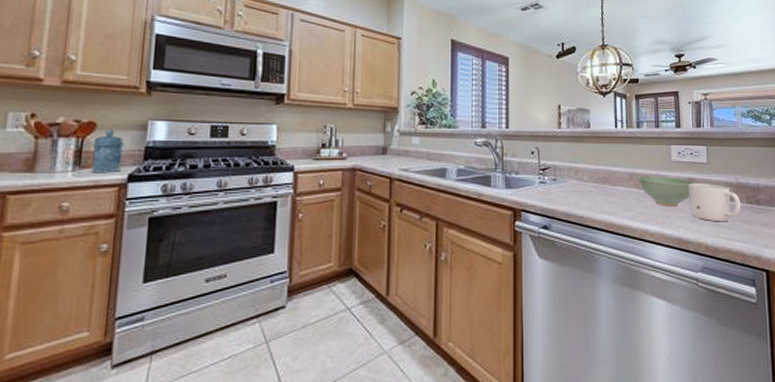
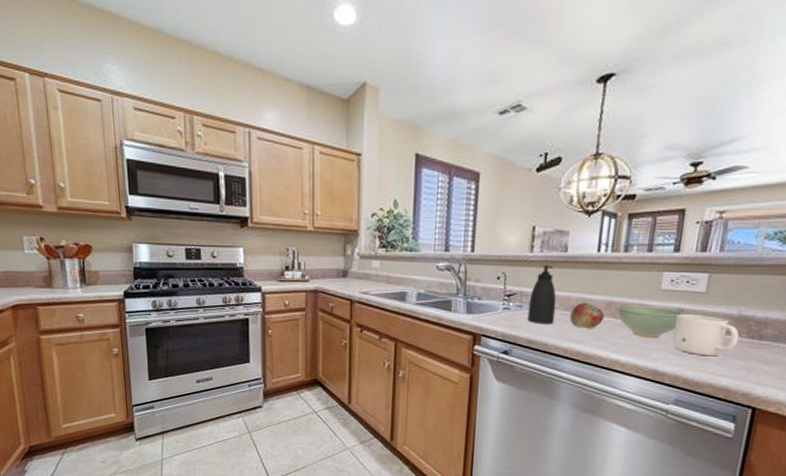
canister: present [91,129,124,174] -> none [92,251,118,290]
soap dispenser: none [562,140,587,197] -> present [527,265,557,325]
fruit: none [599,174,630,200] -> present [569,302,605,329]

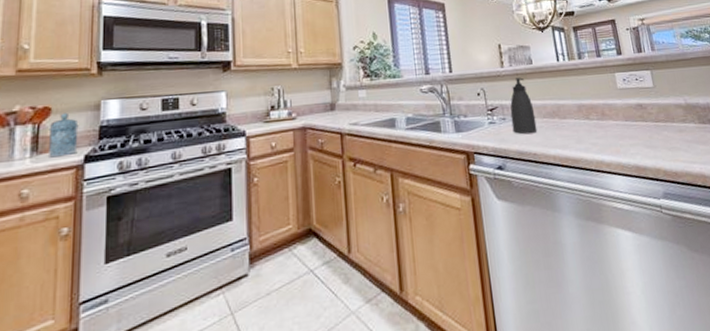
canister: none [92,251,118,290] -> present [48,112,79,158]
fruit: present [569,302,605,329] -> none [549,108,580,133]
bowl: present [615,304,688,339] -> none [585,104,647,136]
mug: present [673,313,740,357] -> none [637,107,695,146]

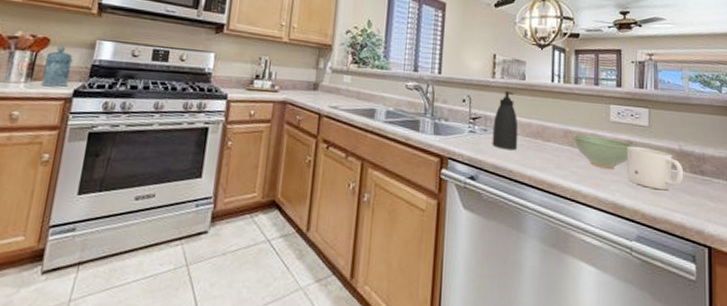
bowl: none [585,104,647,136] -> present [572,134,637,171]
mug: none [637,107,695,146] -> present [626,145,684,191]

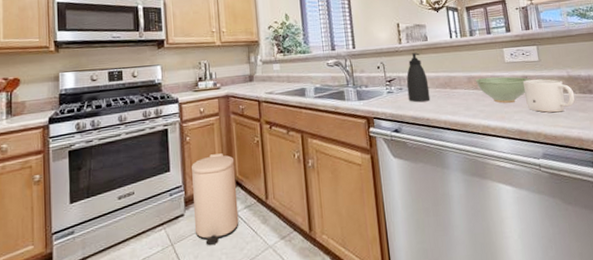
canister: present [41,45,73,87] -> none [19,83,43,120]
pedal bin: none [217,166,279,274] -> present [191,153,239,245]

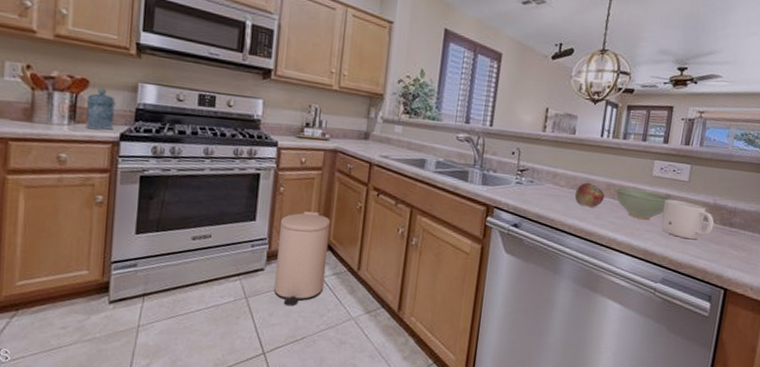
canister: none [19,83,43,120] -> present [86,87,116,130]
soap dispenser: present [406,53,431,103] -> none [537,145,564,202]
fruit: none [441,79,469,102] -> present [574,182,605,208]

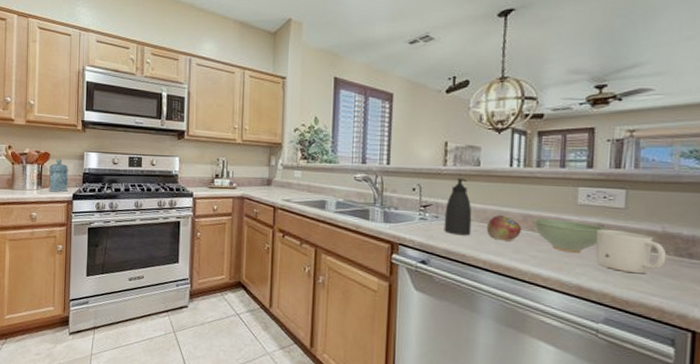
pedal bin: present [274,211,331,305] -> none [197,253,243,340]
soap dispenser: none [537,145,564,202] -> present [444,178,472,236]

